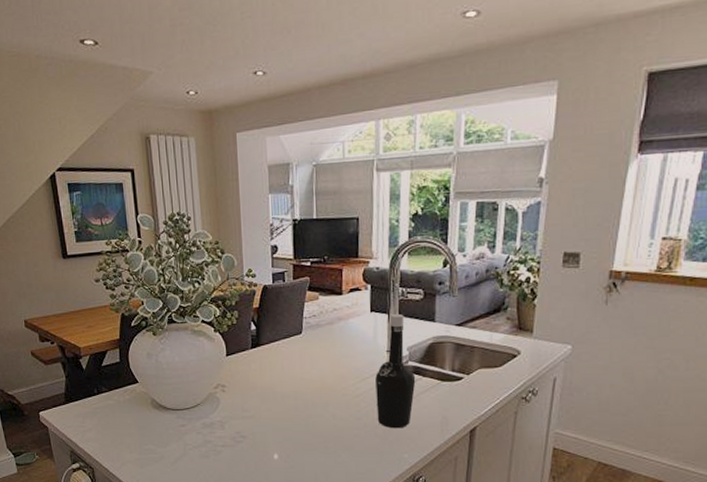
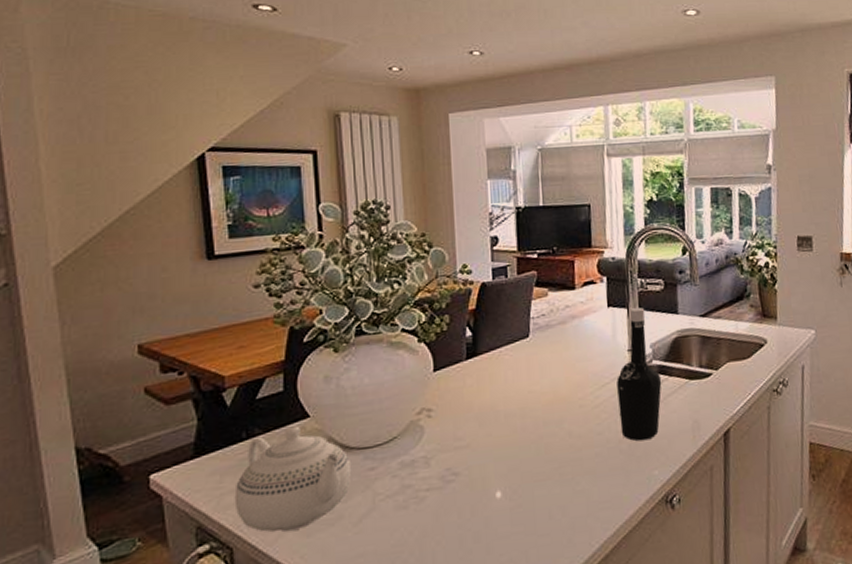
teapot: none [92,388,169,462] -> present [234,426,352,532]

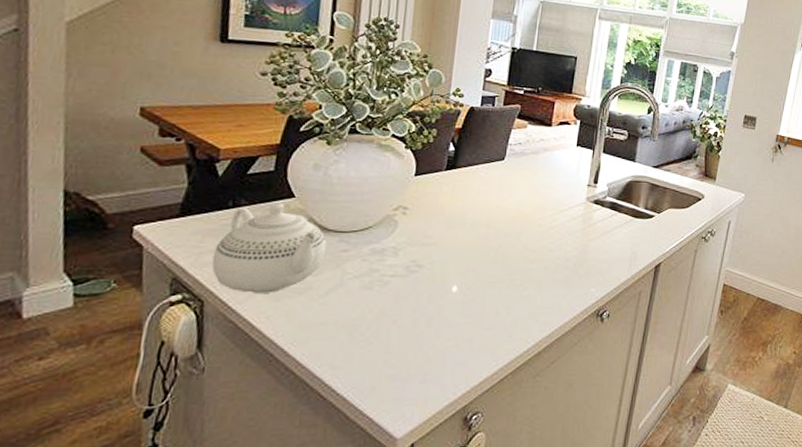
bottle: present [616,307,662,442] -> none [569,150,612,262]

